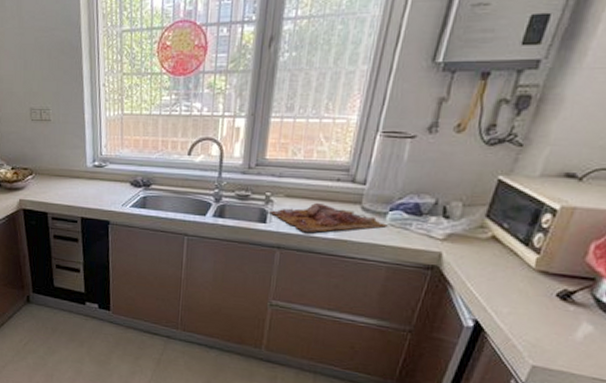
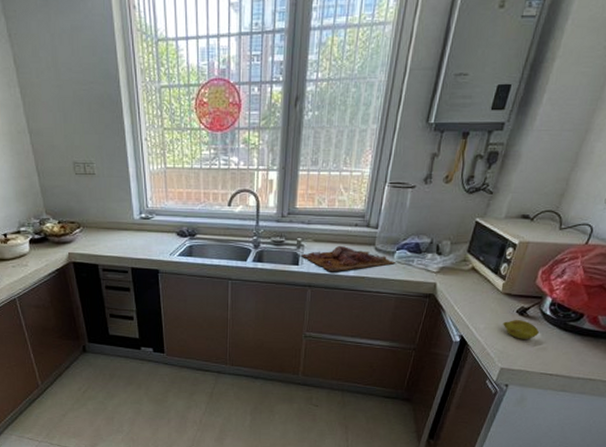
fruit: none [536,304,590,332] -> present [503,319,539,339]

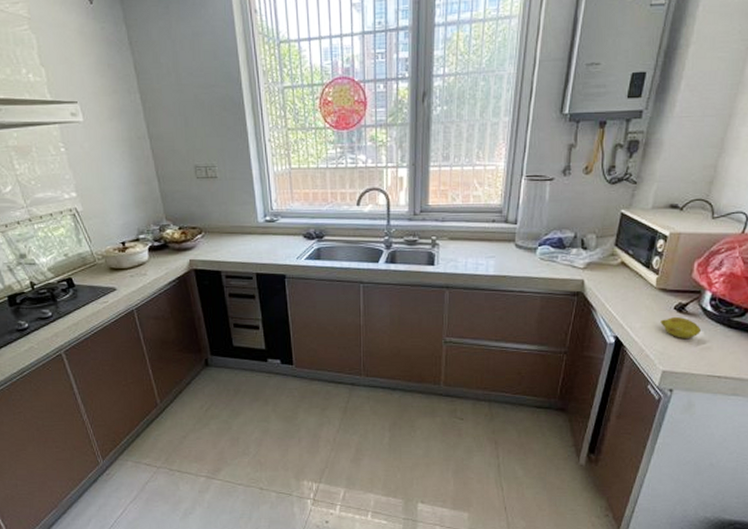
cutting board: present [300,245,397,271] -> none [435,243,539,271]

